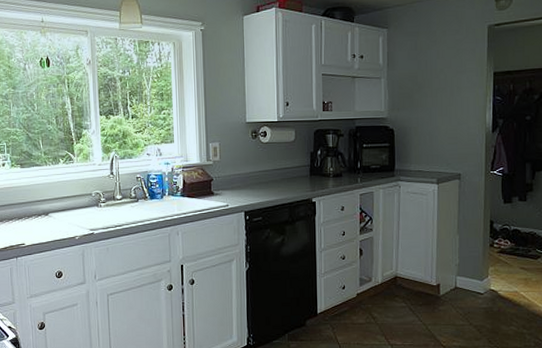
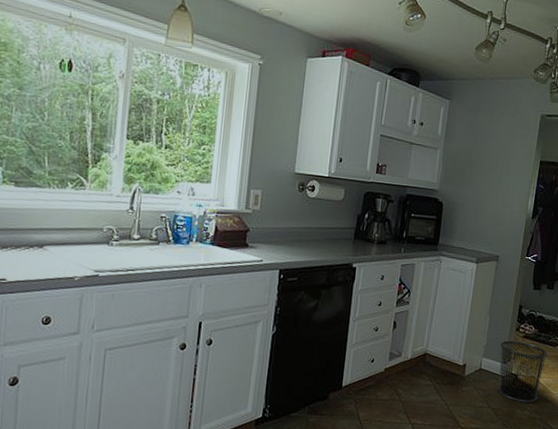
waste bin: none [474,257,529,318] -> present [498,340,548,403]

